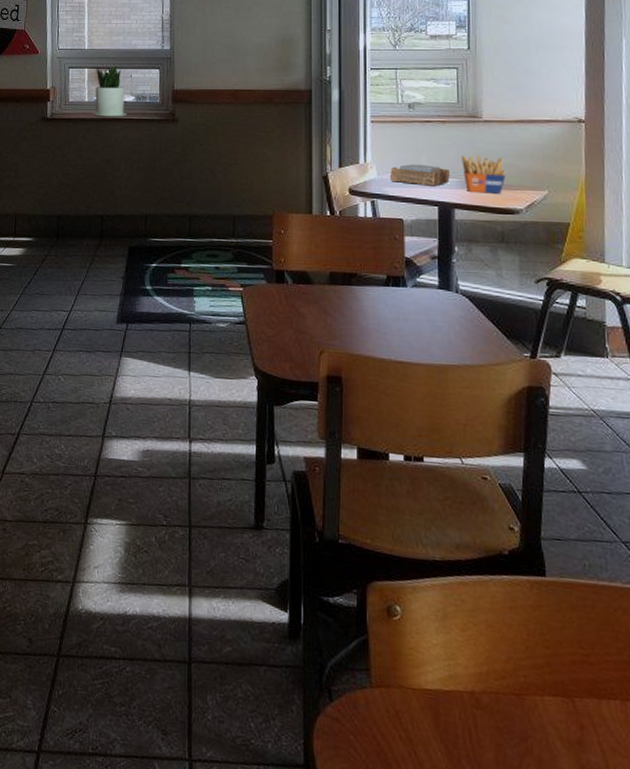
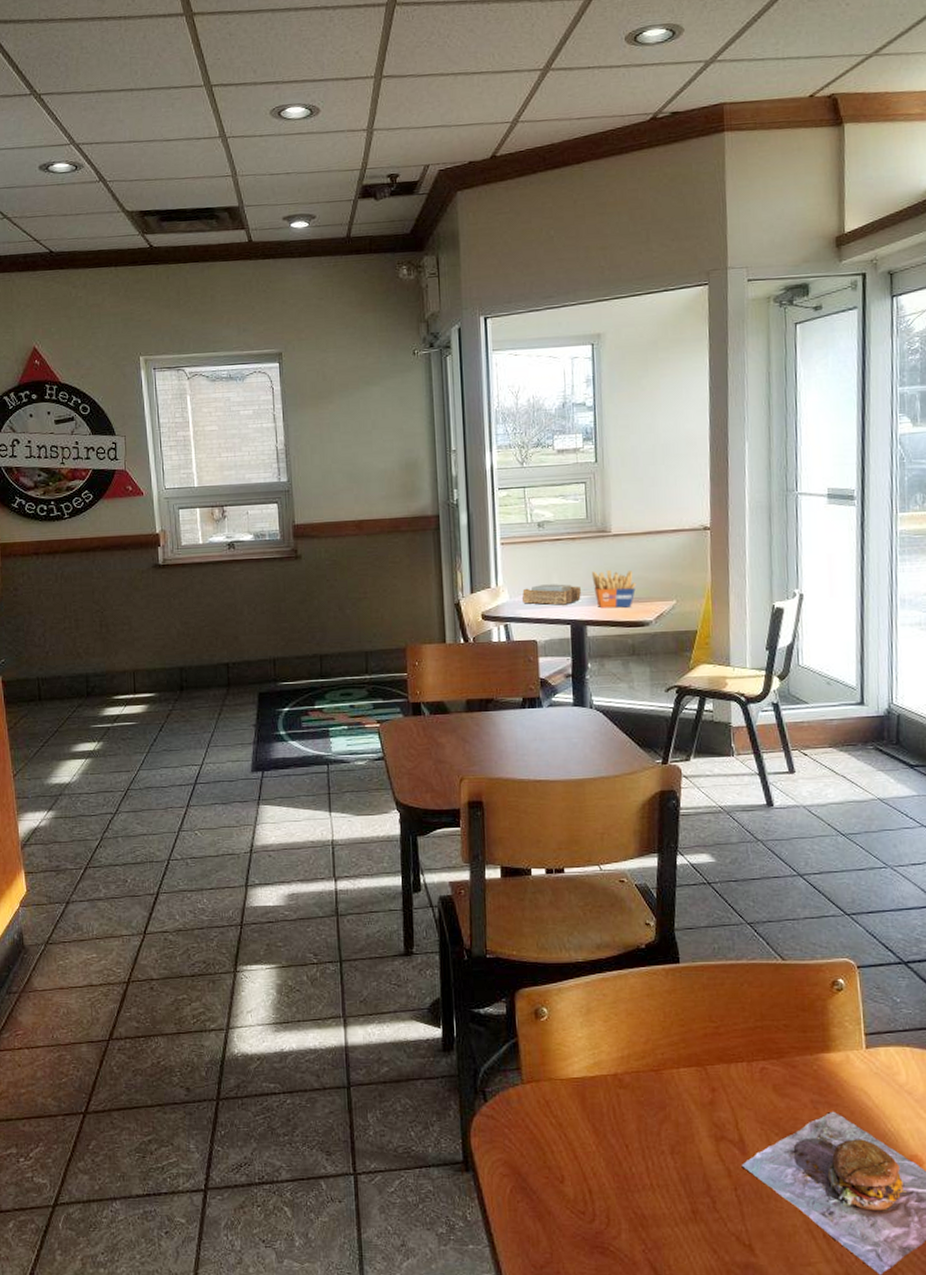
planter: present [92,65,127,118] -> none [207,502,246,561]

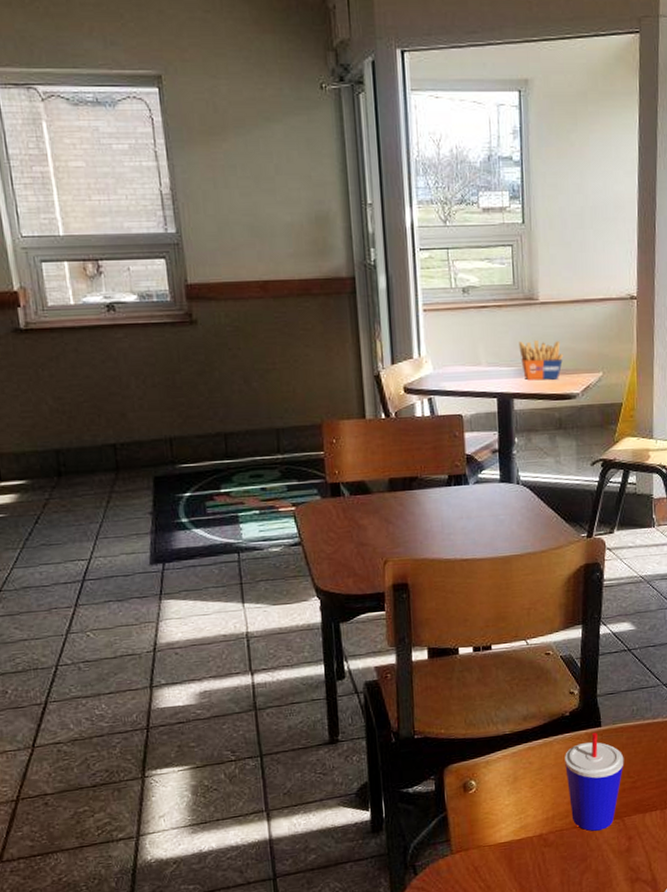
napkin holder: present [522,584,581,606] -> none [447,354,508,378]
beverage cup: none [641,968,706,1077] -> present [565,732,624,831]

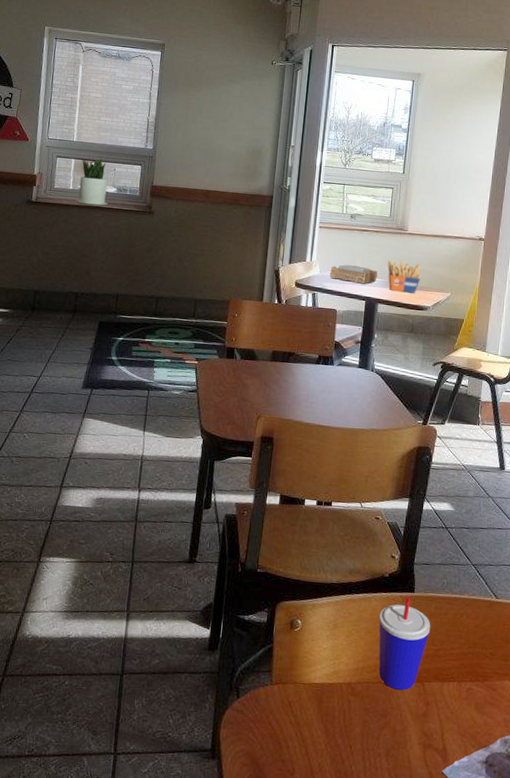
planter: none [78,256,130,325] -> present [75,158,108,207]
napkin holder: none [447,354,508,378] -> present [330,264,378,284]

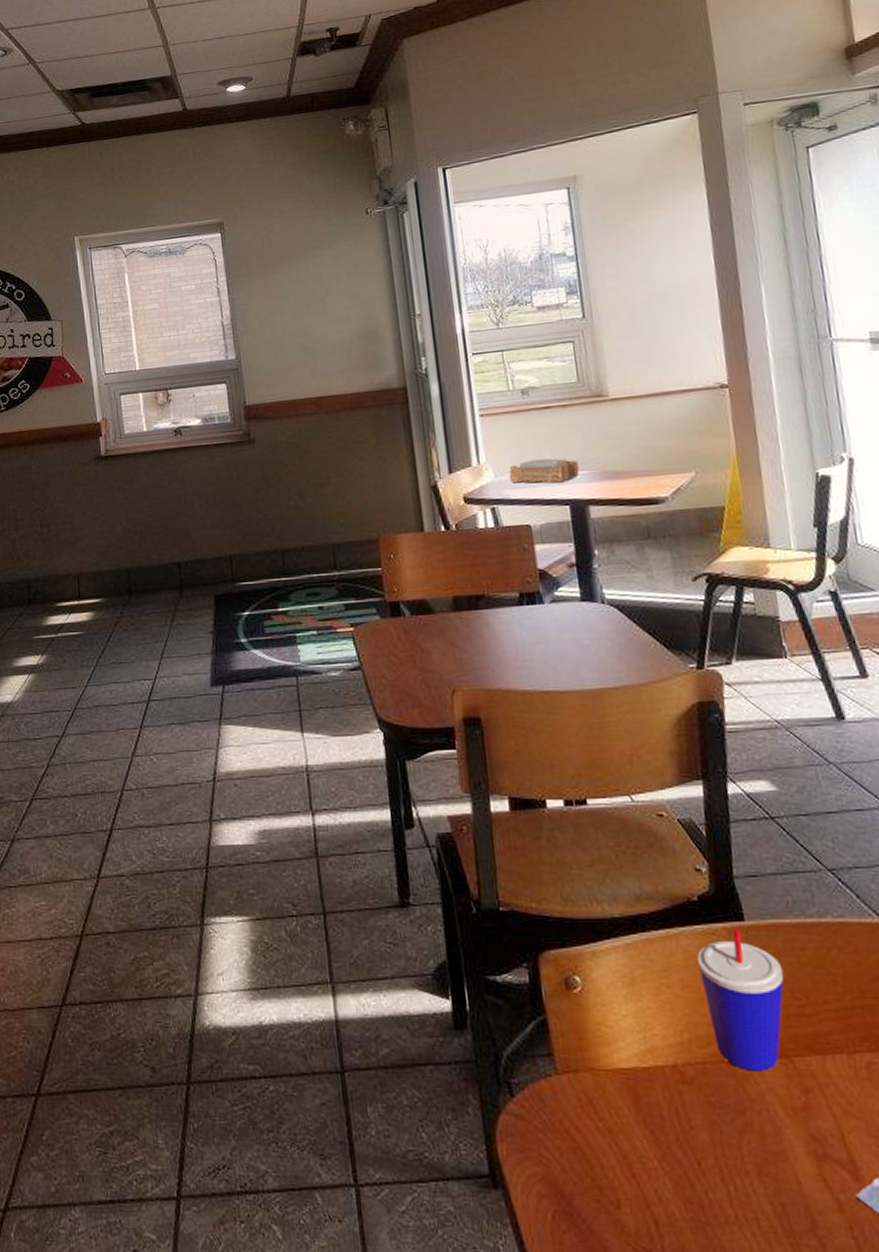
planter: present [75,158,108,207] -> none [150,385,195,449]
french fries: present [388,260,422,293] -> none [590,439,645,485]

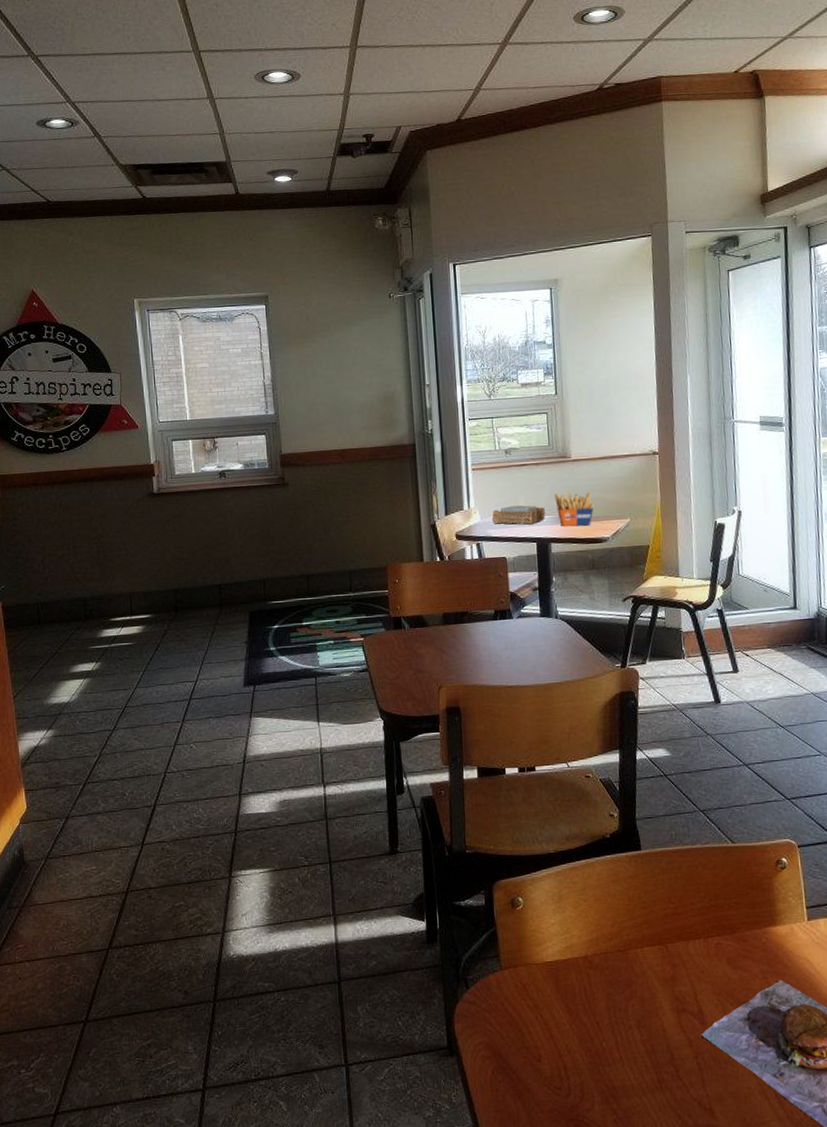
french fries: none [590,439,645,485] -> present [555,491,595,527]
beverage cup: present [697,927,784,1071] -> none [607,855,665,956]

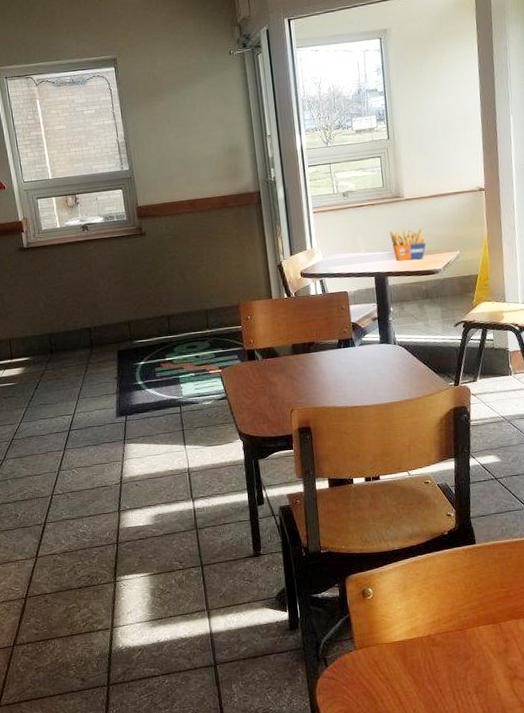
napkin holder: present [492,505,545,525] -> none [333,243,382,262]

